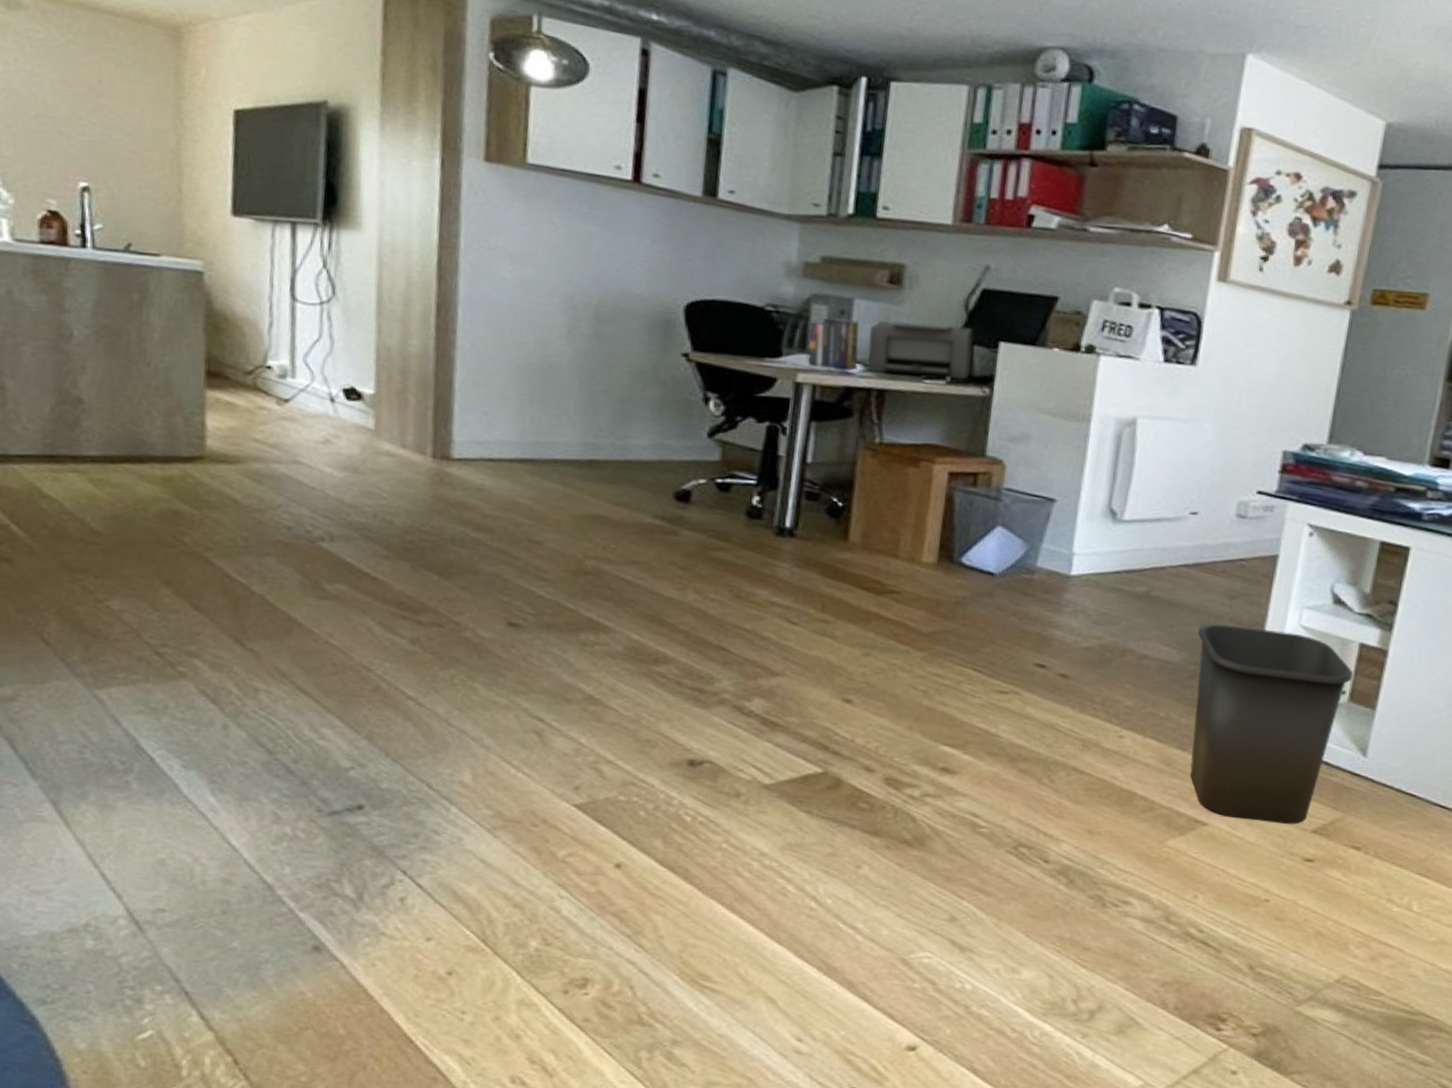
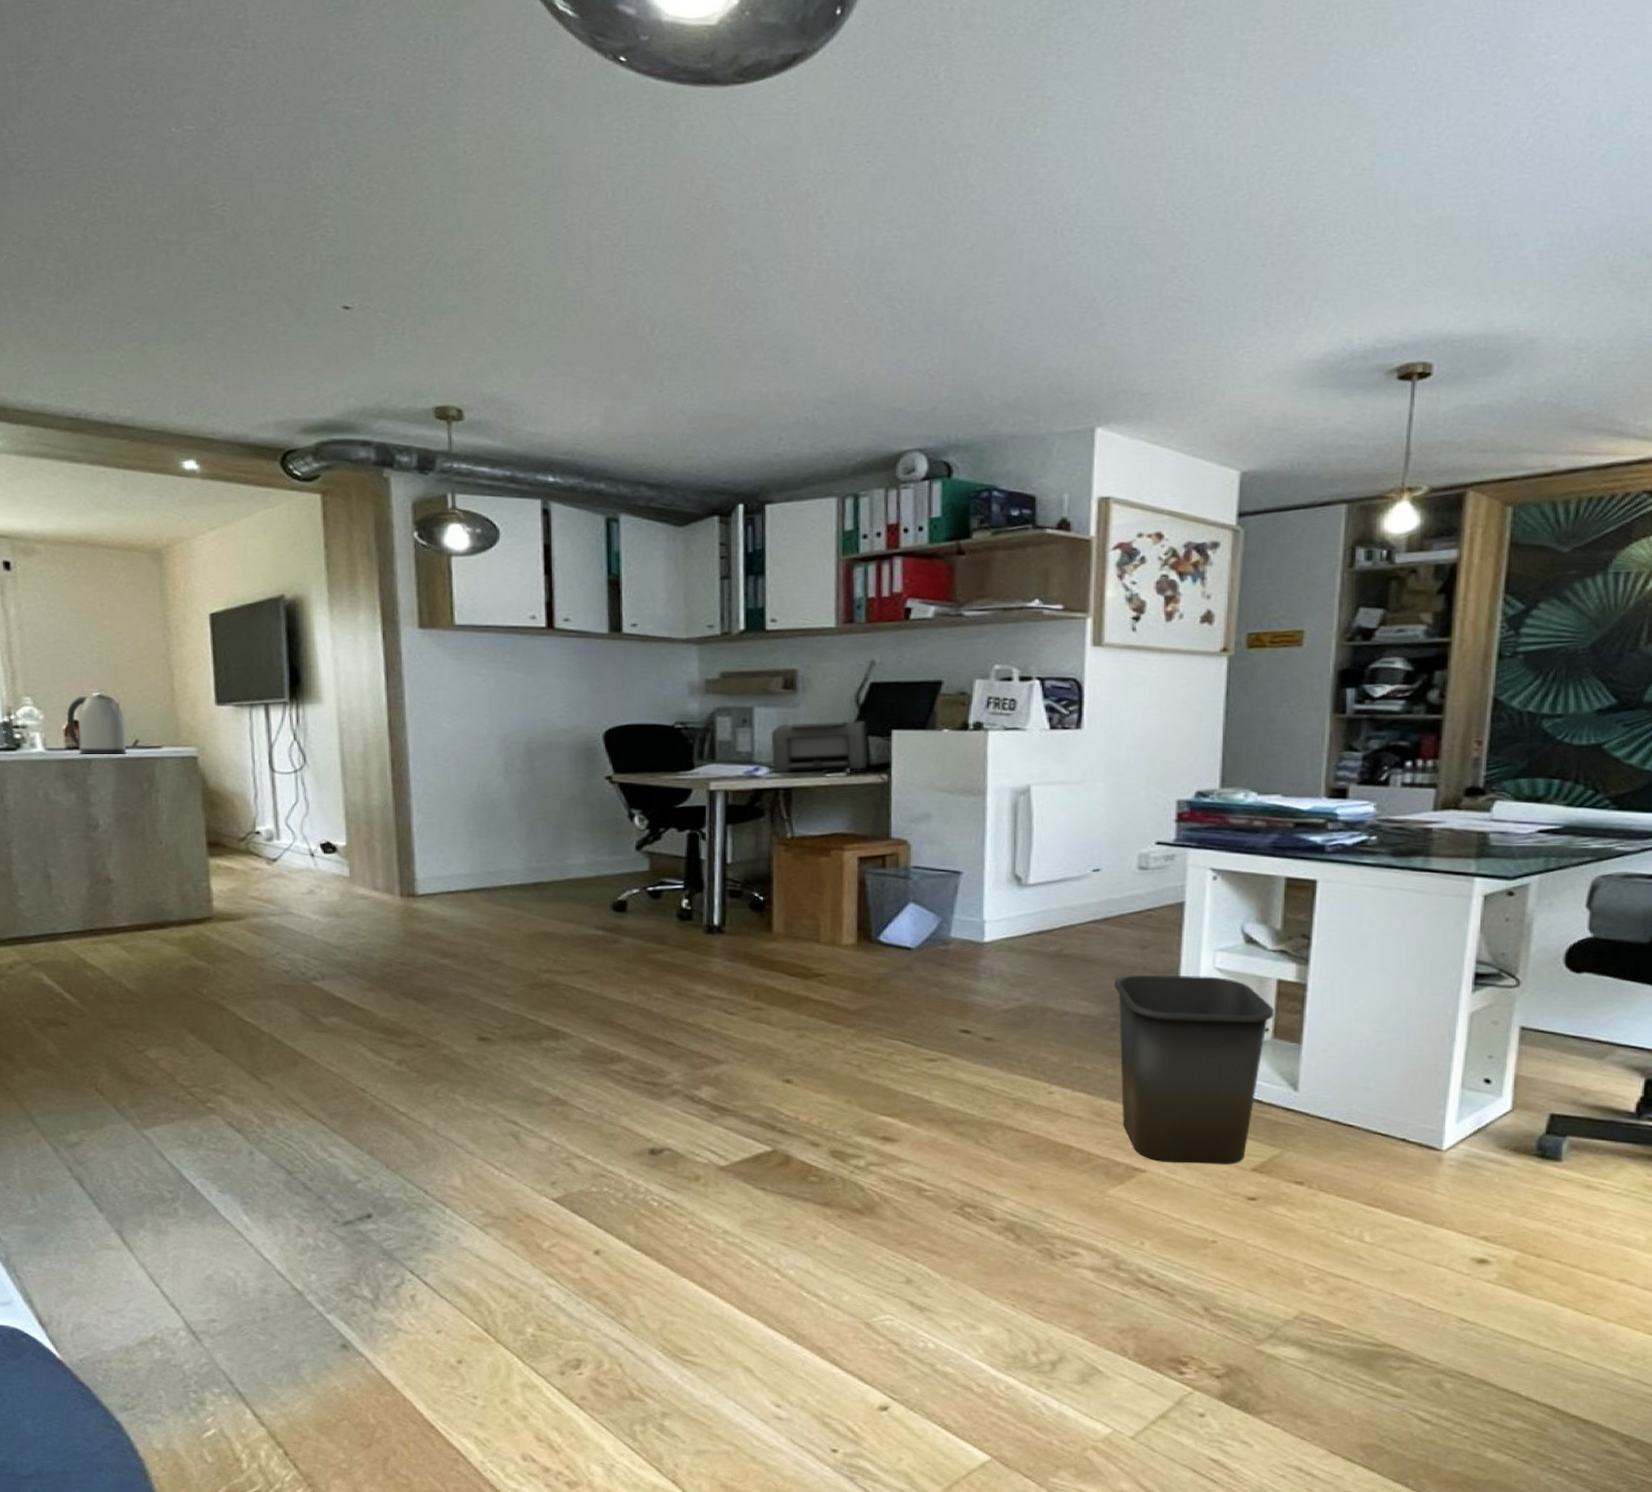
kettle: none [42,183,118,258] -> present [66,694,127,755]
books: present [808,318,860,371] -> none [716,727,764,776]

